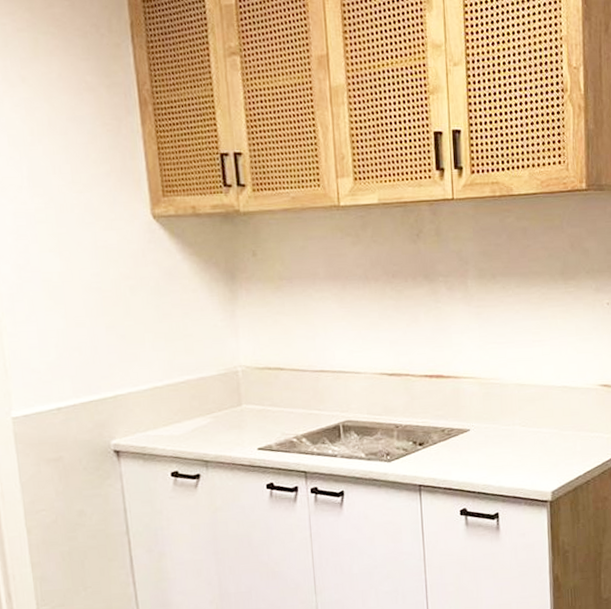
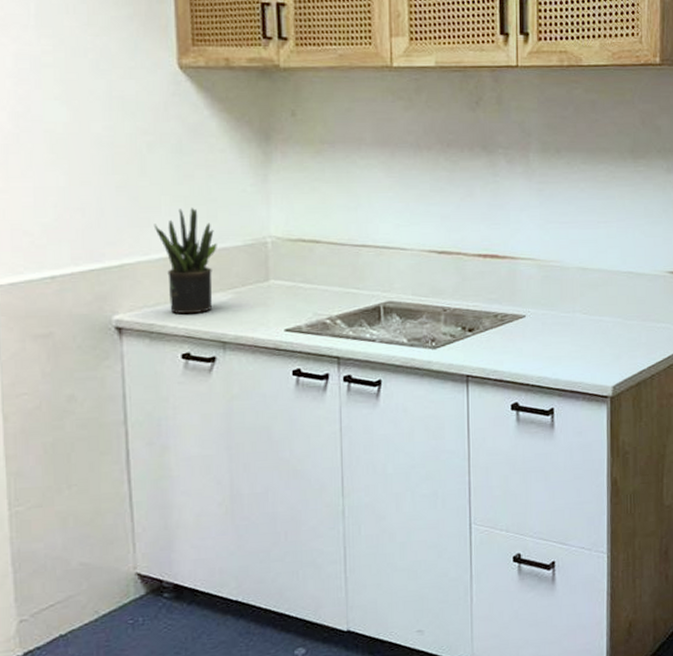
potted plant: none [140,342,195,438] -> present [153,207,217,314]

